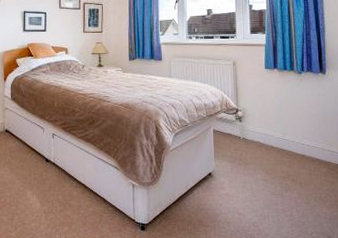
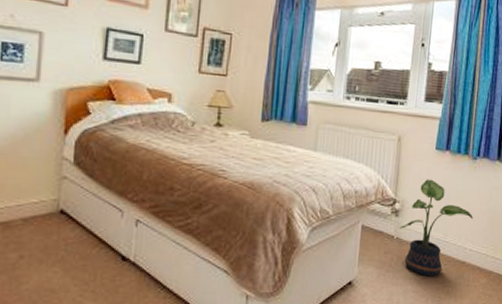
potted plant: none [244,91,306,168] -> present [399,179,473,277]

